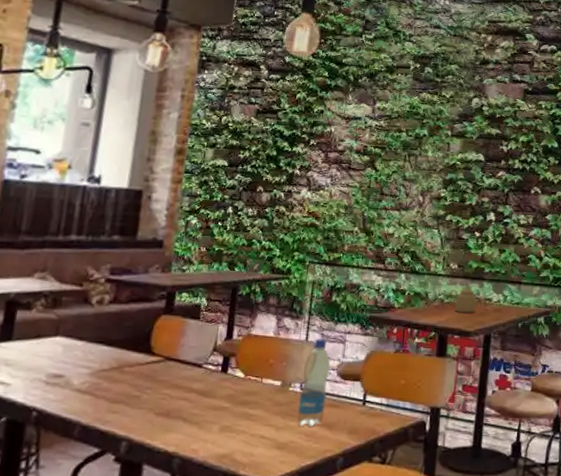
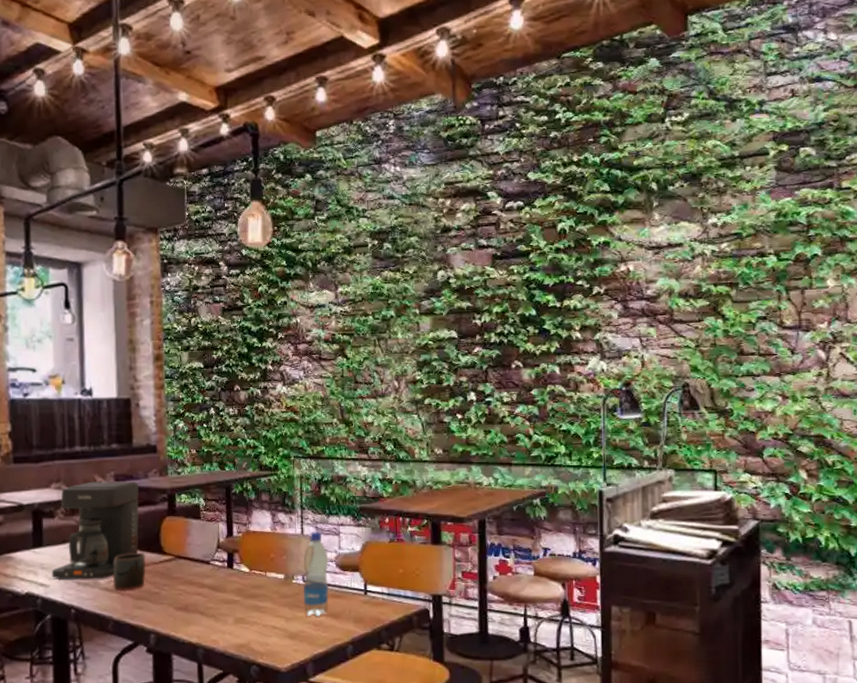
coffee maker: none [16,273,137,379] -> present [52,481,140,579]
mug: none [88,352,131,394] -> present [112,552,146,591]
sugar bowl: present [449,283,477,313] -> none [437,468,466,498]

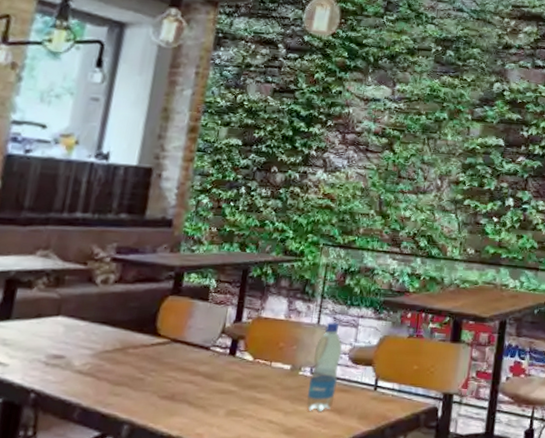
coffee maker: present [52,481,140,579] -> none [14,251,144,360]
mug: present [112,552,146,591] -> none [90,333,136,375]

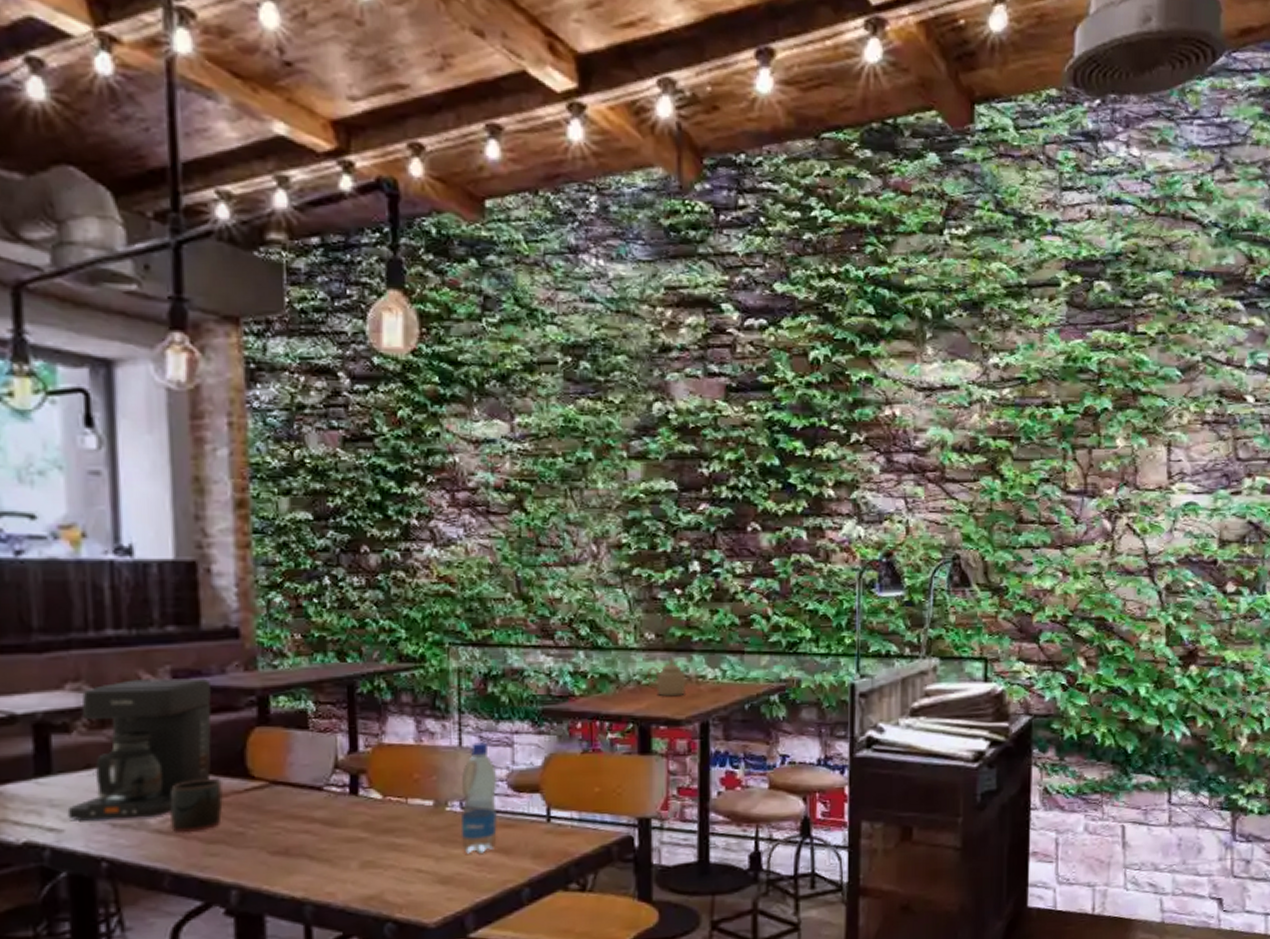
coffee maker: none [14,251,144,360] -> present [67,678,212,820]
mug: none [90,333,136,375] -> present [169,778,223,833]
sugar bowl: none [464,269,493,298] -> present [647,657,685,696]

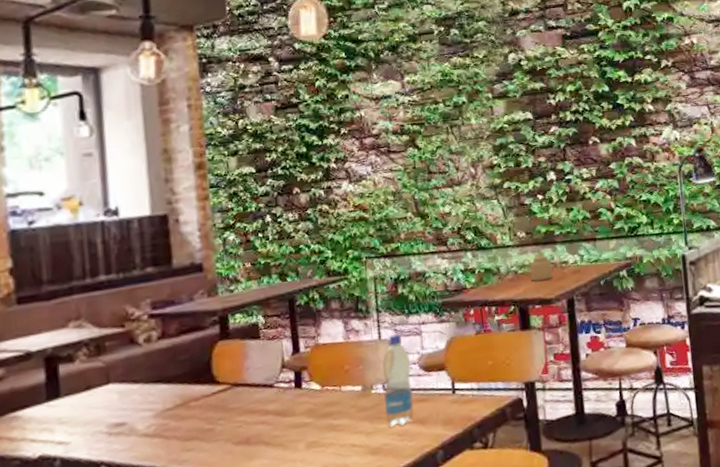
coffee maker: present [67,678,212,820] -> none [73,306,185,433]
mug: present [169,778,223,833] -> none [153,387,196,434]

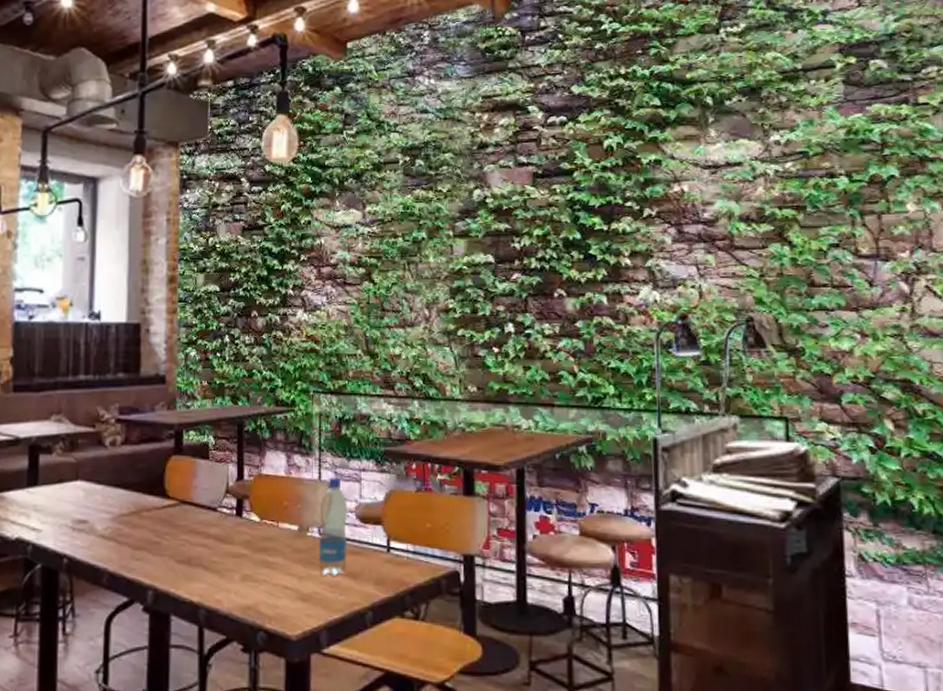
sugar bowl: present [521,250,553,281] -> none [470,408,503,443]

